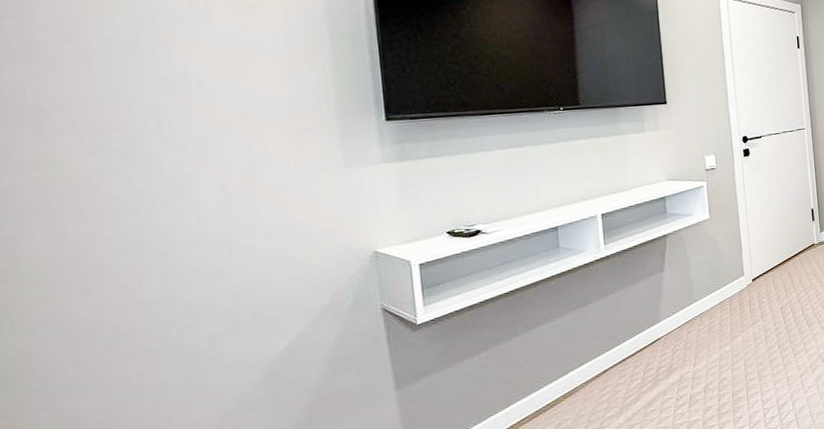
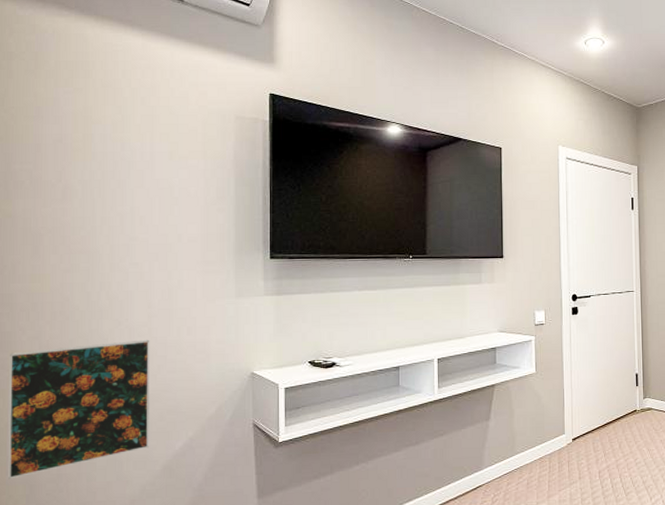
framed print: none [13,226,241,419] -> present [7,339,150,479]

